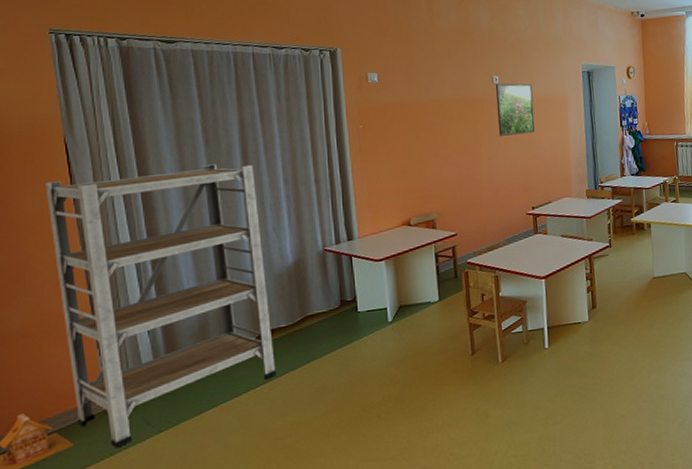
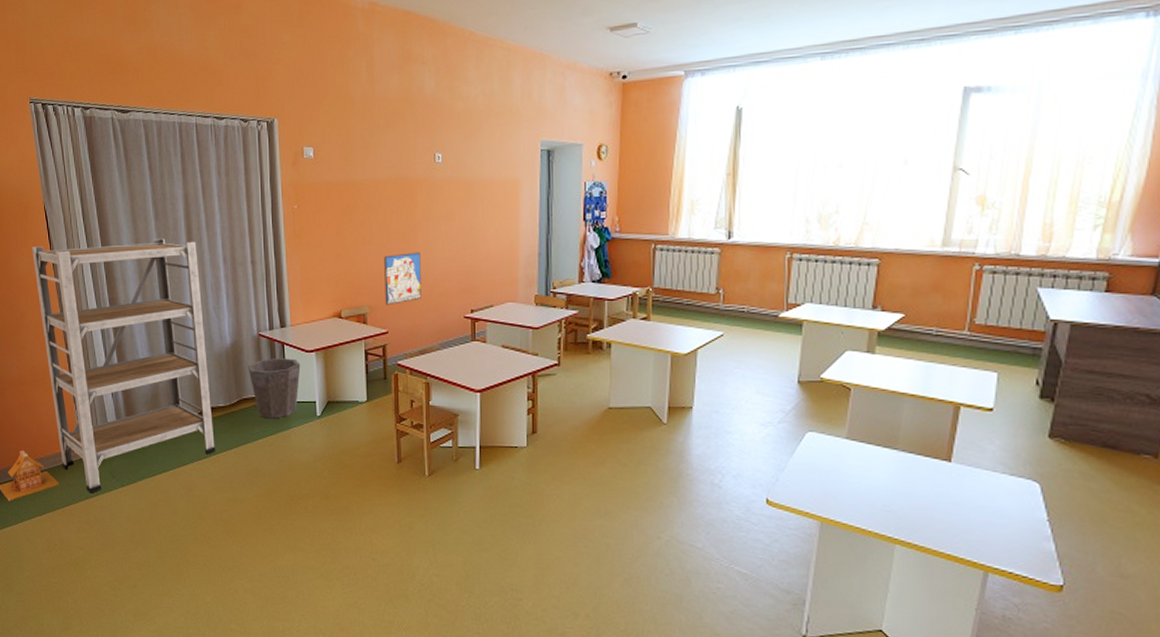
waste bin: none [312,269,370,332] -> present [248,358,301,419]
wall art: none [450,160,487,210] -> present [384,252,421,305]
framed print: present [495,83,535,136] -> none [437,162,480,225]

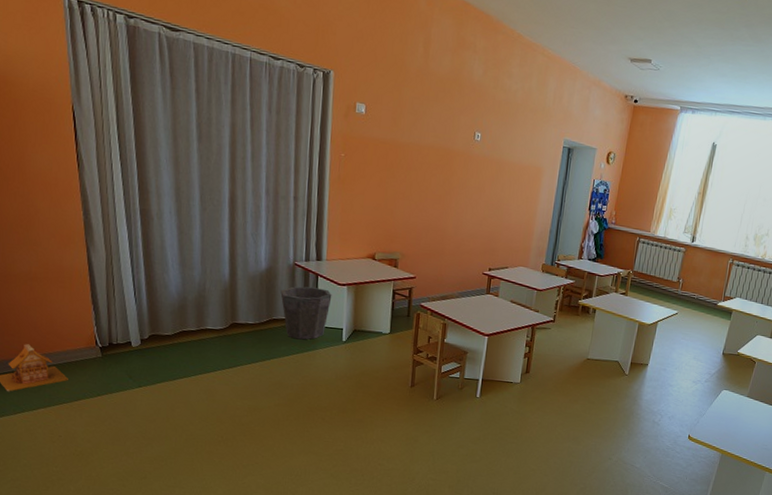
shelving unit: present [32,238,215,494] -> none [54,144,241,391]
wall art: present [384,252,421,305] -> none [416,212,452,255]

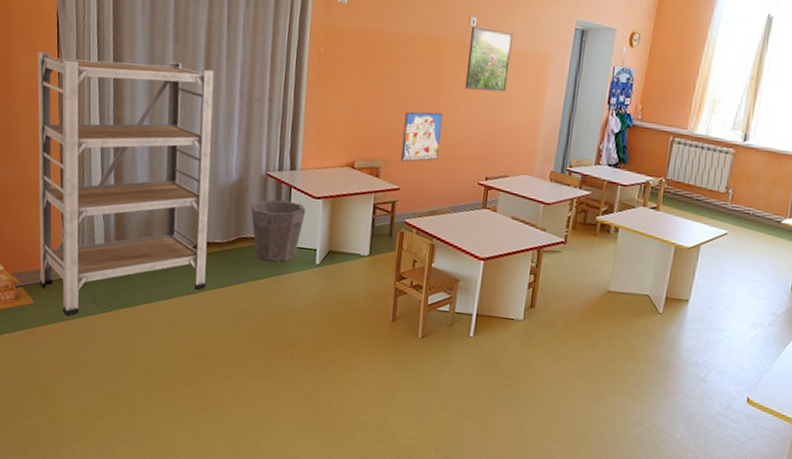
shelving unit: none [54,144,241,391] -> present [37,52,215,316]
wall art: none [416,212,452,255] -> present [400,111,443,162]
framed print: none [470,140,512,198] -> present [464,26,513,92]

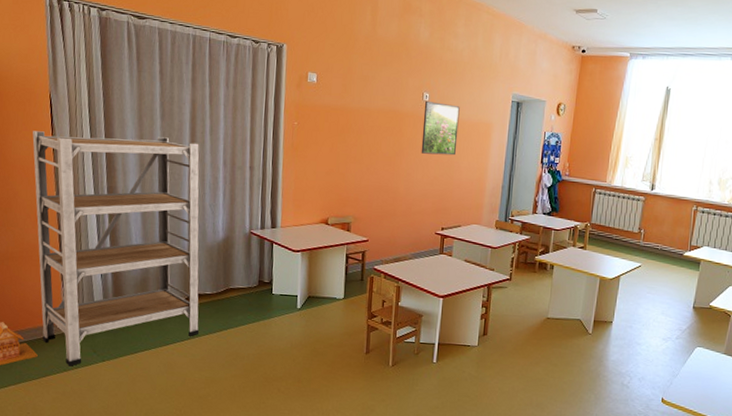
waste bin: present [250,200,306,262] -> none [237,254,287,309]
wall art: present [400,111,443,162] -> none [368,174,403,217]

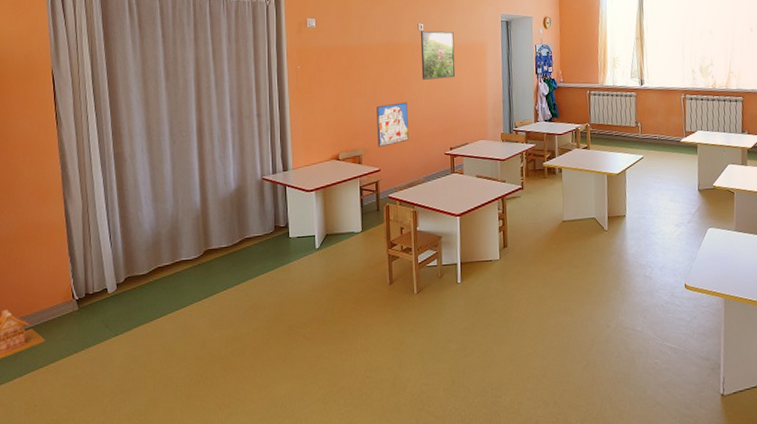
shelving unit: present [32,131,199,366] -> none [35,97,216,347]
wall art: none [368,174,403,217] -> present [376,102,409,147]

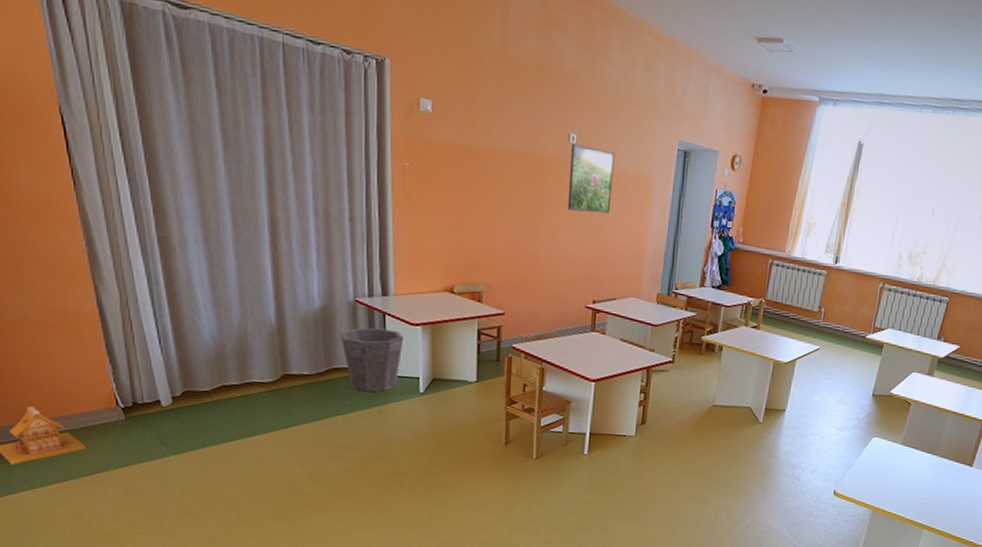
waste bin: none [251,198,301,255] -> present [340,327,404,392]
wall art: present [376,102,409,147] -> none [503,233,546,286]

